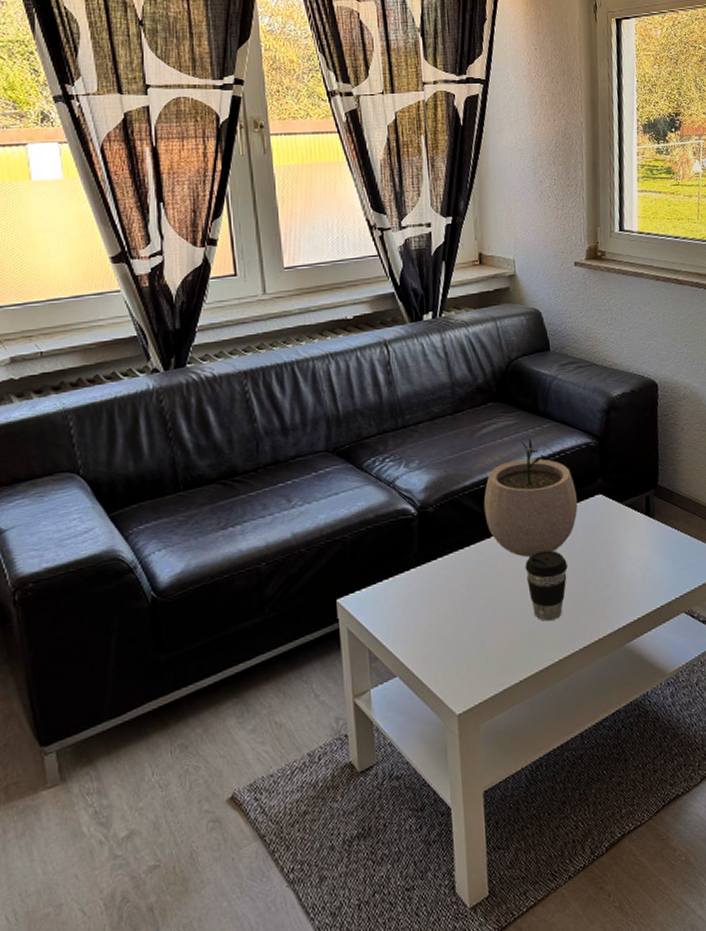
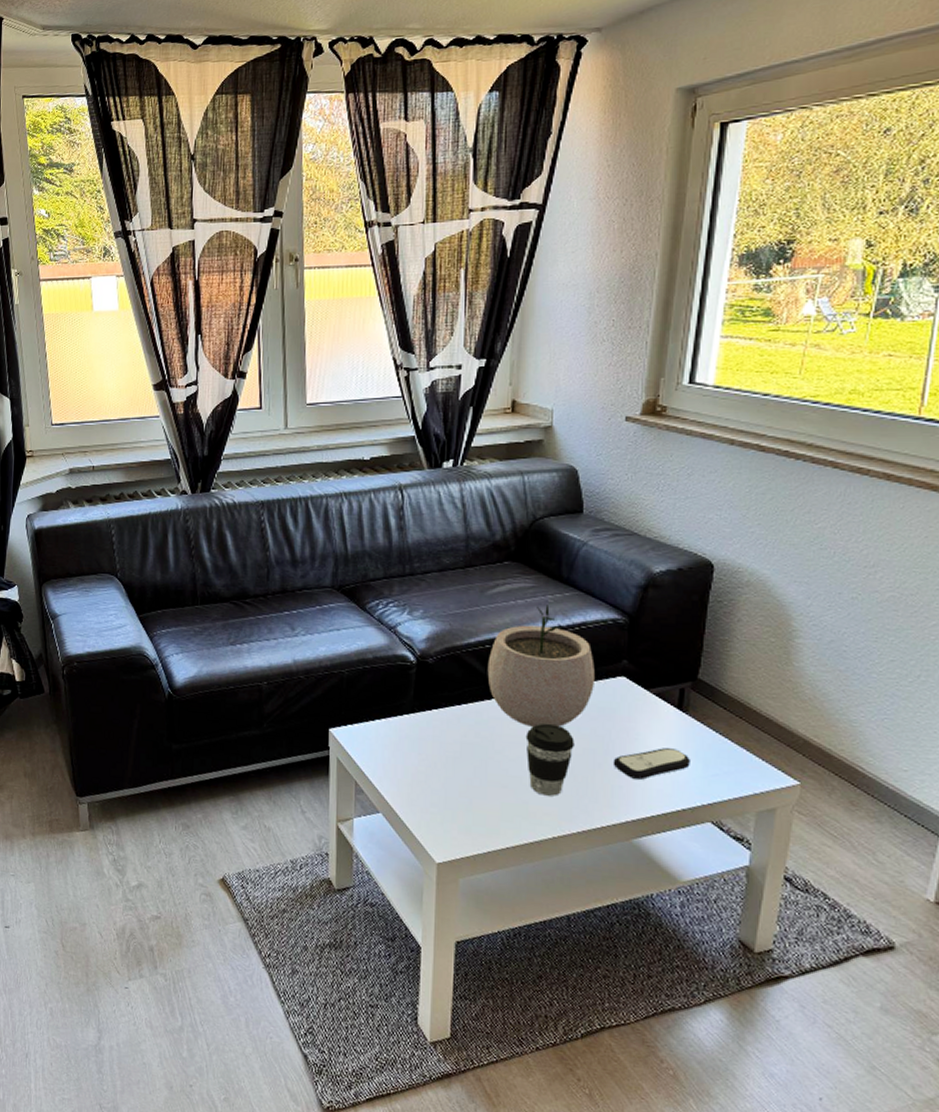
remote control: none [601,552,662,588] -> present [612,748,690,780]

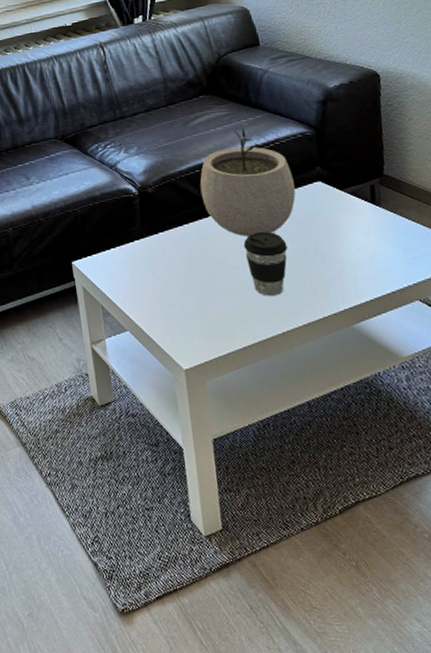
remote control: present [612,748,690,780] -> none [323,239,392,271]

